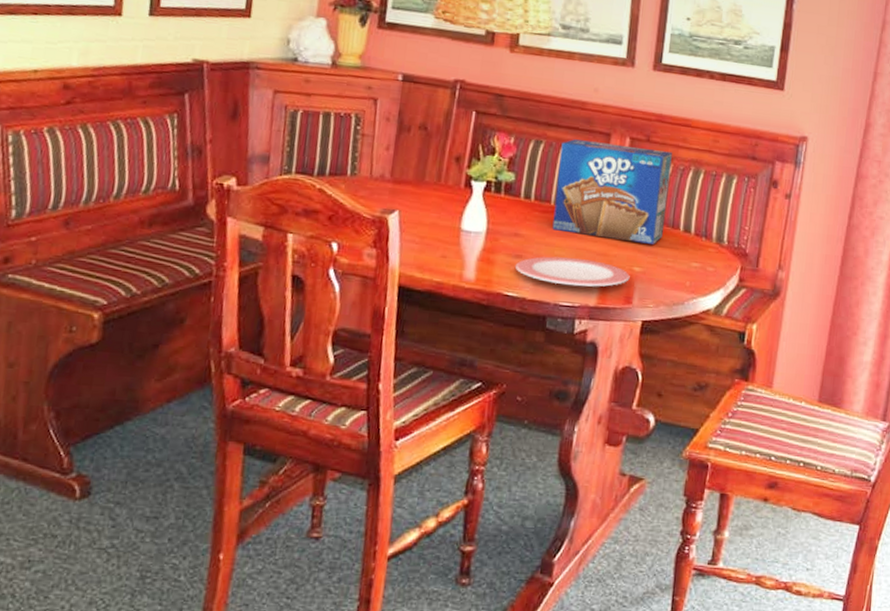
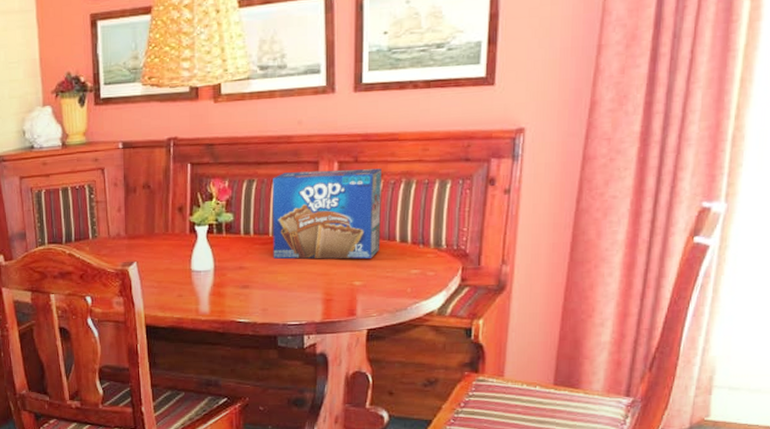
plate: present [516,256,630,287] -> none [244,281,351,307]

